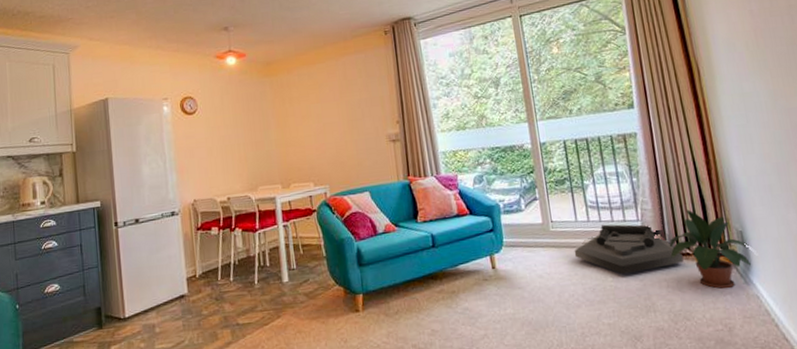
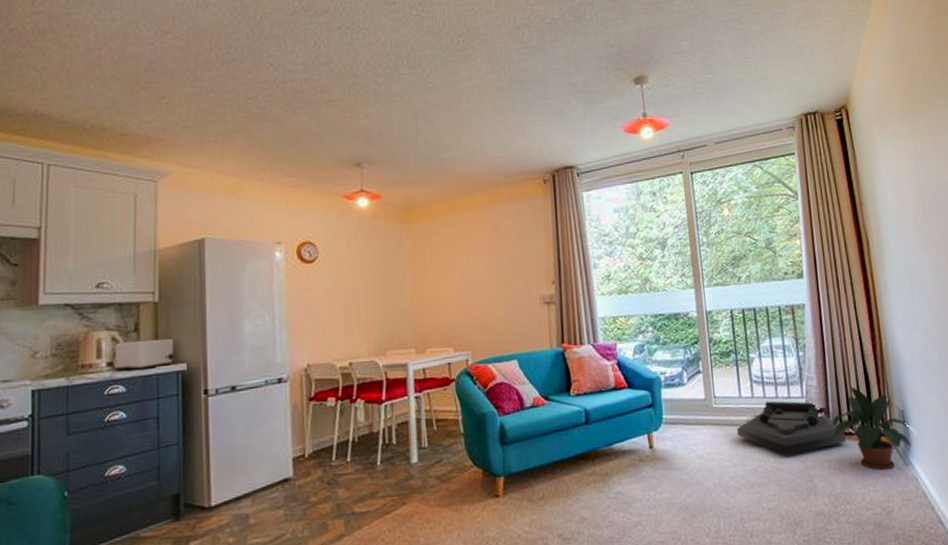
toaster: none [46,181,90,209] -> present [115,338,174,371]

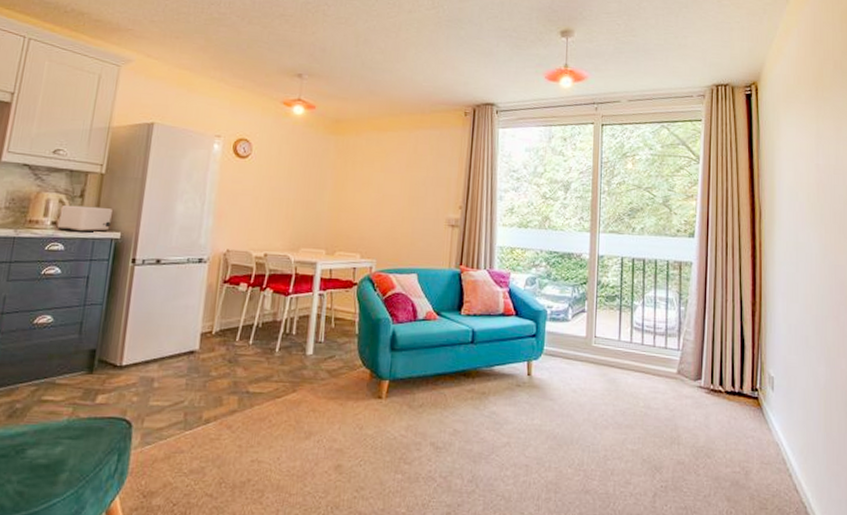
dog bed: present [736,400,846,455] -> none [611,348,715,402]
potted plant: present [833,386,912,470] -> none [703,347,778,431]

